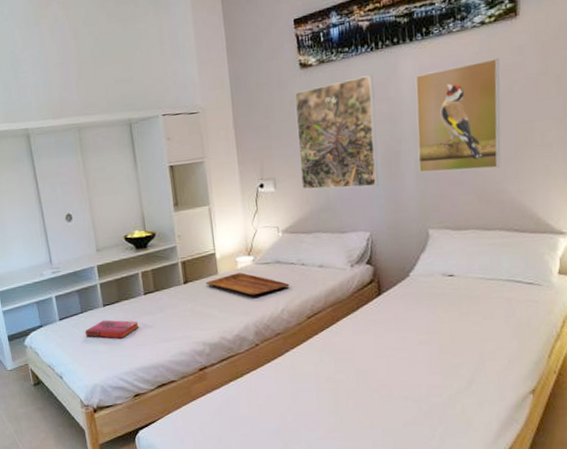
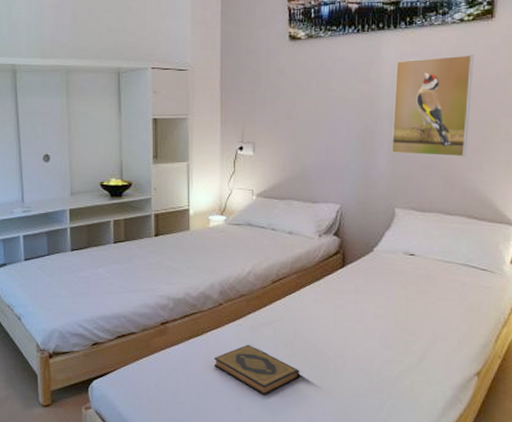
hardback book: present [85,320,139,339] -> none [49,264,105,285]
tray: present [205,272,290,295] -> none [176,231,258,255]
hardback book: none [256,383,345,432] -> present [214,345,300,396]
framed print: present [294,75,379,190] -> none [280,55,357,161]

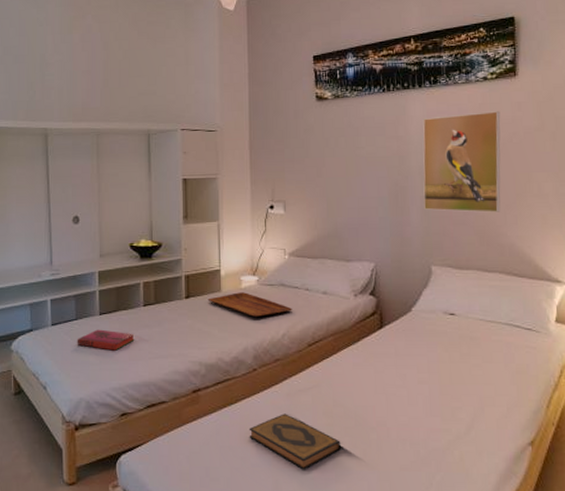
hardback book: none [49,264,105,285] -> present [77,329,135,351]
tray: none [176,231,258,255] -> present [207,292,292,317]

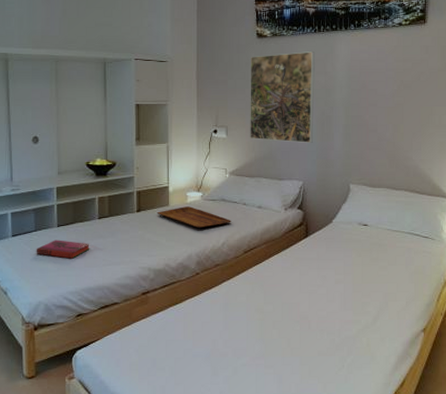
hardback book: present [249,413,341,470] -> none [191,311,270,358]
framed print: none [309,114,385,218] -> present [250,52,315,143]
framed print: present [423,111,501,213] -> none [346,53,412,139]

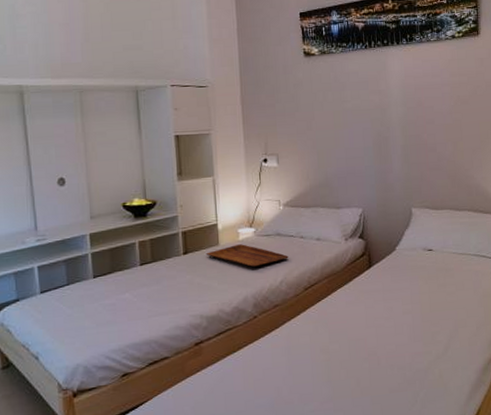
hardback book: present [36,240,90,259] -> none [69,292,133,313]
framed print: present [250,52,315,143] -> none [298,69,370,168]

